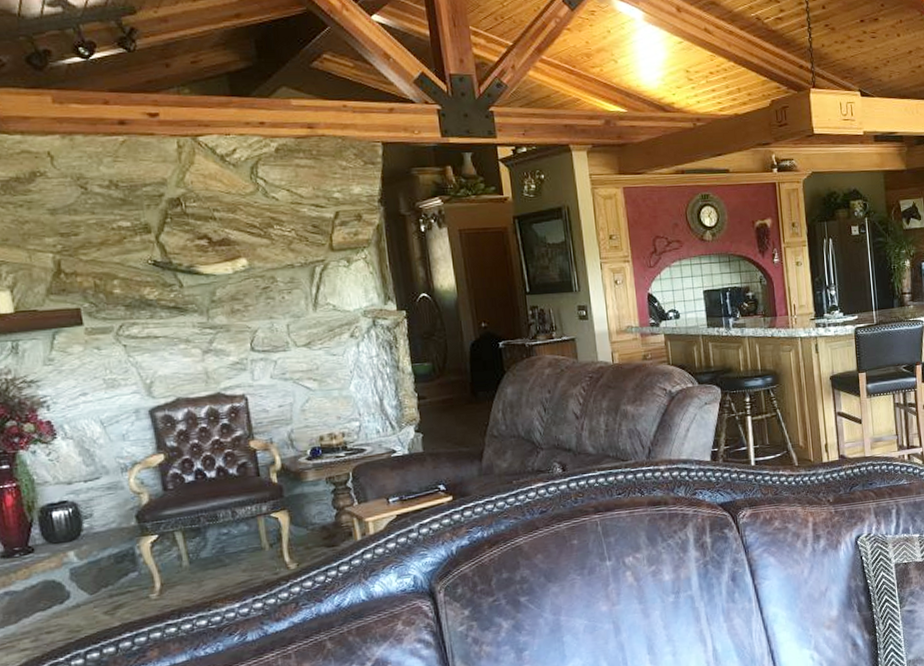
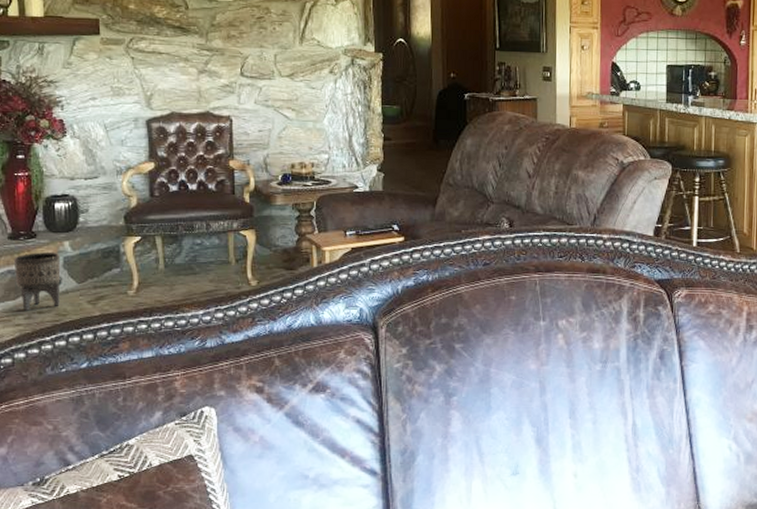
planter: none [9,565,71,633] -> present [13,252,61,311]

